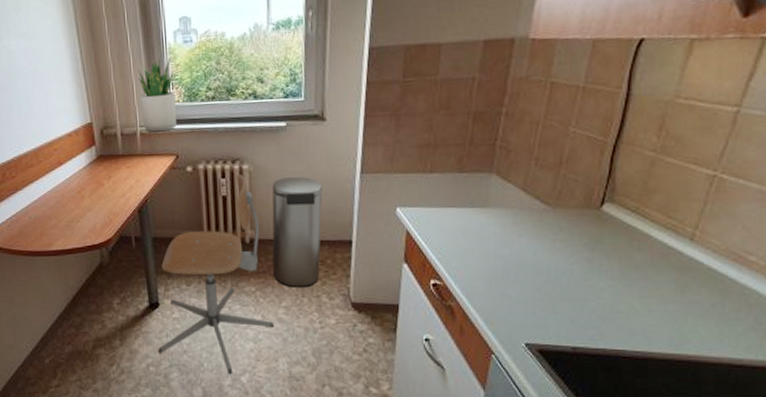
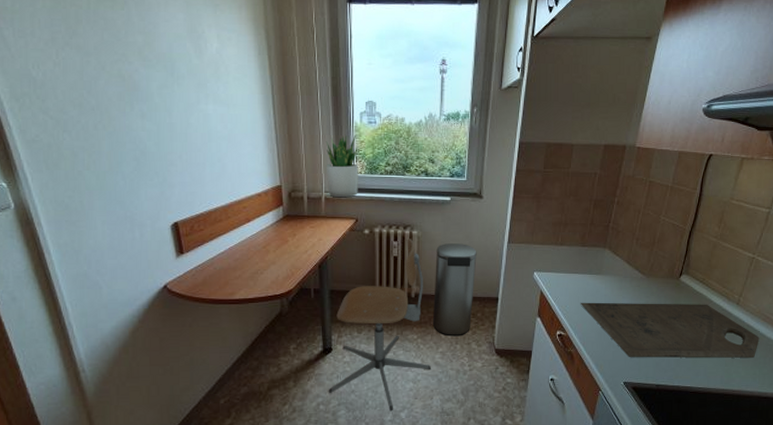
cutting board: none [460,240,728,313] -> present [580,302,760,358]

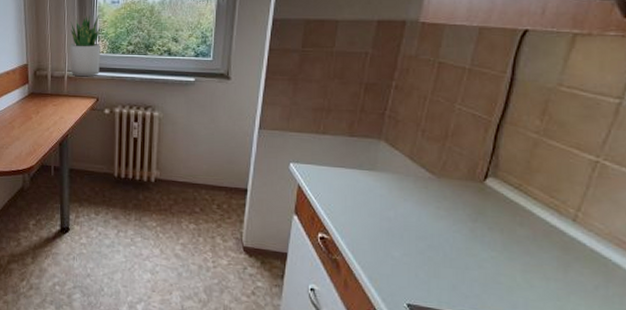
office chair: present [328,239,431,411] -> none [64,120,170,302]
pedal bin: present [433,243,477,337] -> none [174,127,223,229]
cutting board: present [580,302,760,358] -> none [347,201,612,294]

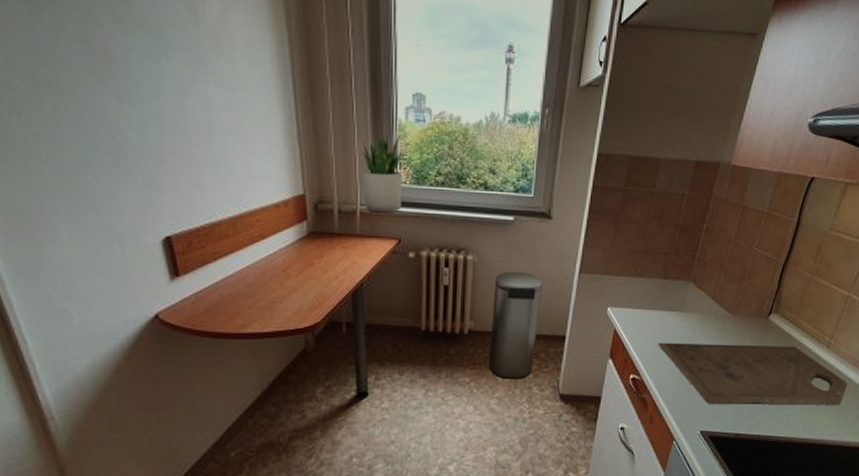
pedal bin: none [174,127,223,229] -> present [489,272,543,380]
cutting board: none [347,201,612,294] -> present [657,342,848,405]

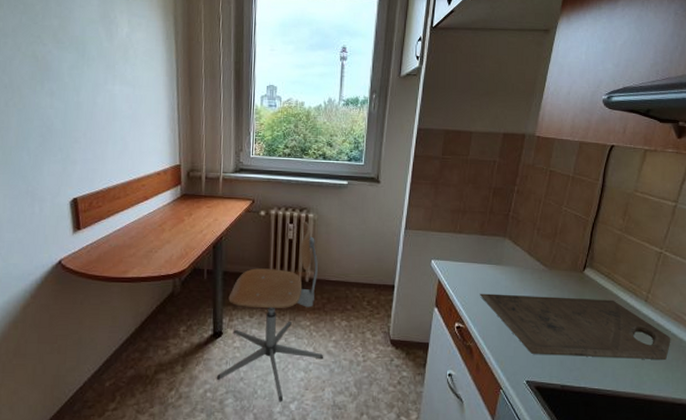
planter: present [361,134,403,213] -> none [225,116,258,179]
office chair: none [362,265,485,464] -> present [216,222,323,402]
pedal bin: present [489,272,543,380] -> none [327,228,373,325]

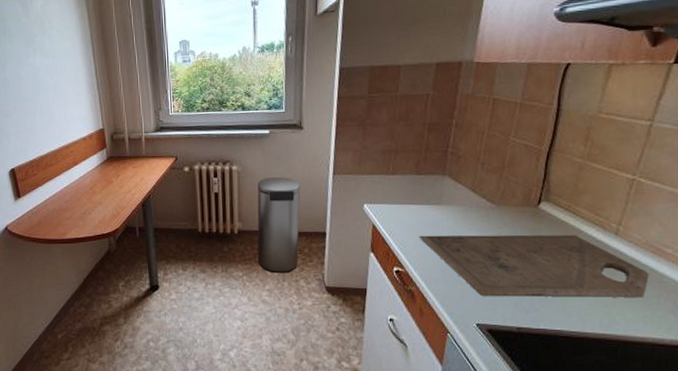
office chair: present [216,222,323,402] -> none [157,174,258,350]
pedal bin: none [327,228,373,325] -> present [257,177,301,274]

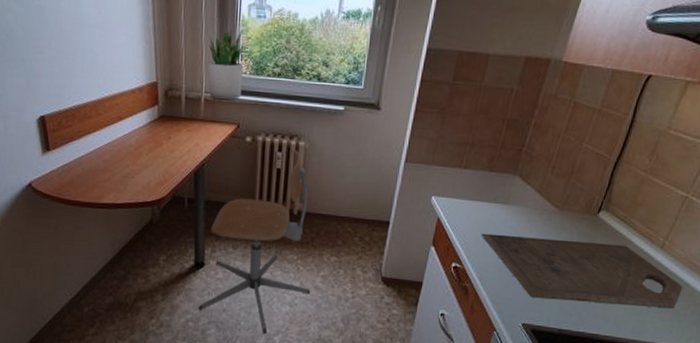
planter: none [143,74,176,137] -> present [207,28,244,100]
office chair: none [157,174,258,350] -> present [198,150,310,334]
pedal bin: present [257,177,301,274] -> none [315,158,370,261]

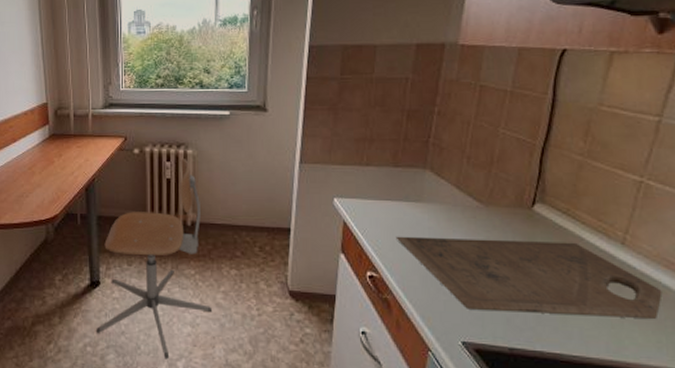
planter: present [207,28,244,100] -> none [92,46,127,115]

